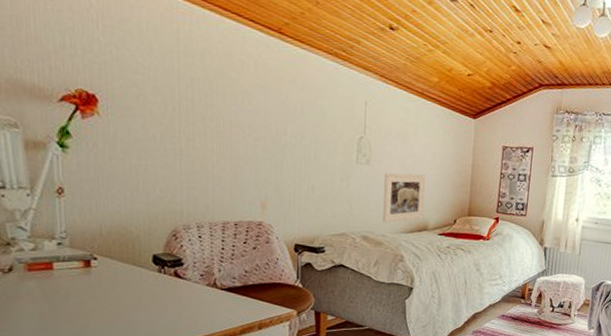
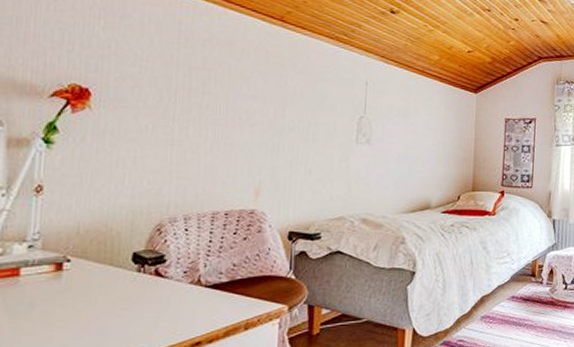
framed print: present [383,172,426,223] -> none [383,151,428,203]

